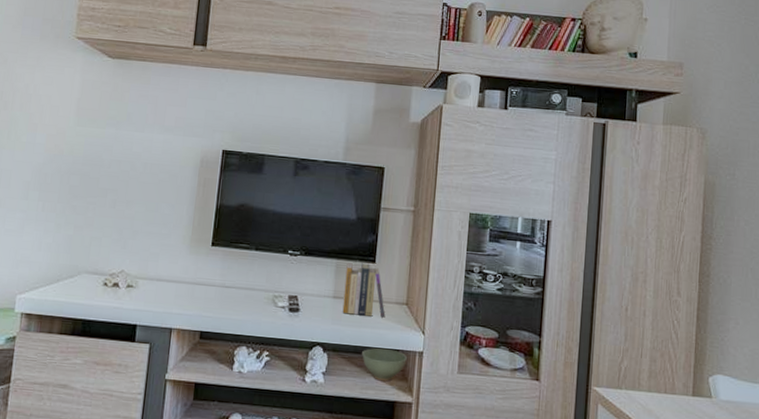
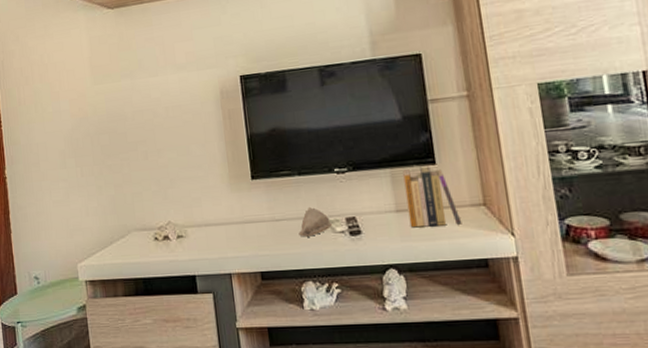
seashell: none [243,279,275,307] -> present [298,206,332,237]
bowl: present [362,348,408,382] -> none [444,259,501,298]

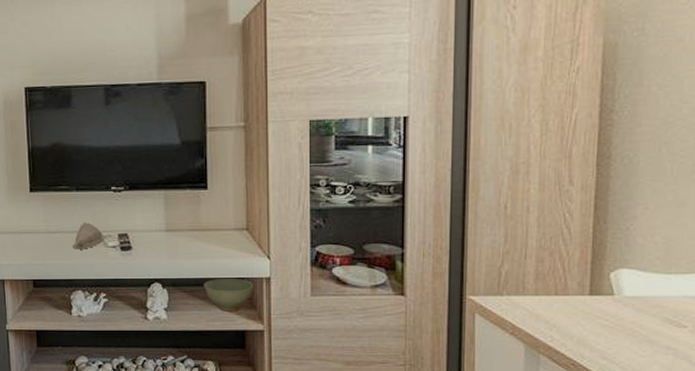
books: present [402,166,462,228] -> none [176,190,225,247]
bowl: none [444,259,501,298] -> present [204,278,254,312]

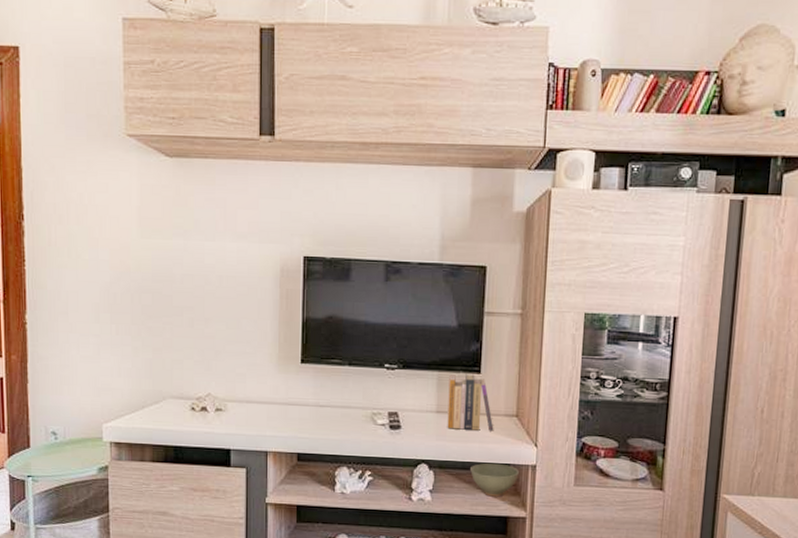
seashell: present [72,221,104,250] -> none [340,397,374,426]
books: none [176,190,225,247] -> present [447,374,494,431]

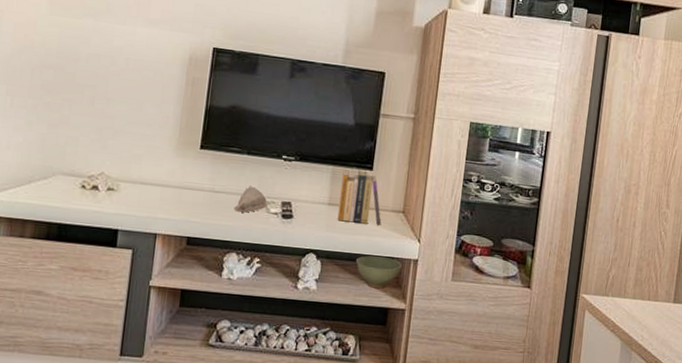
seashell: none [340,397,374,426] -> present [234,185,268,213]

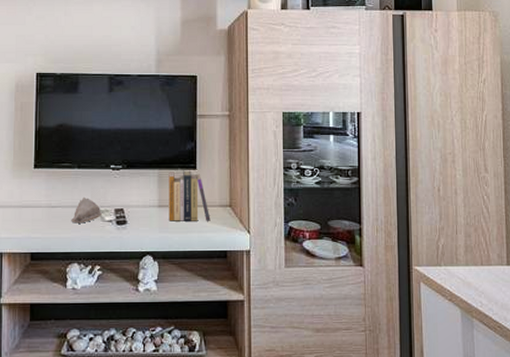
bowl: present [356,255,403,289] -> none [191,251,236,283]

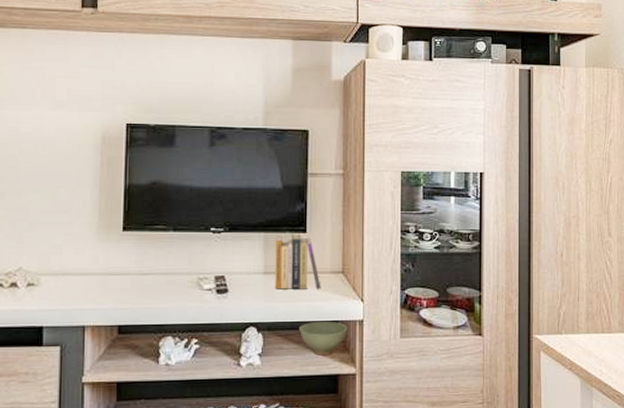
seashell: present [71,196,102,224] -> none [165,262,200,293]
bowl: none [191,251,236,283] -> present [299,321,348,356]

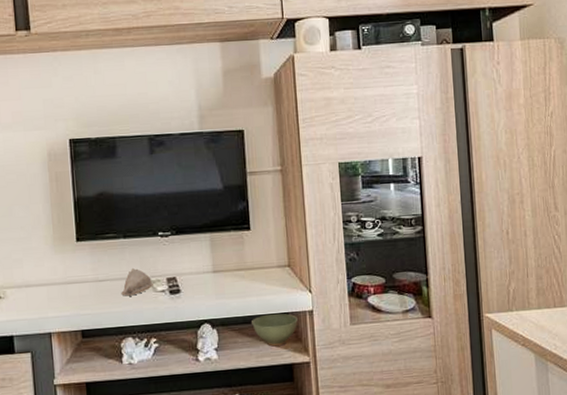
seashell: none [165,262,200,293] -> present [121,267,153,296]
books: present [275,234,321,290] -> none [221,231,269,287]

